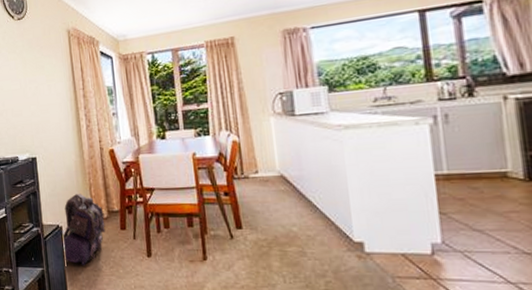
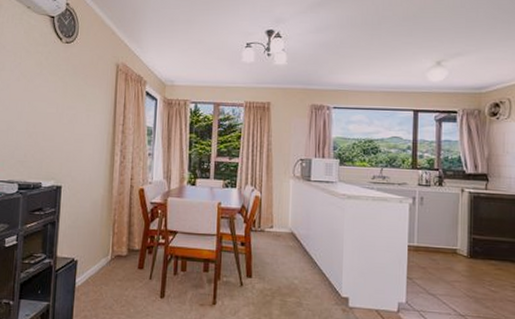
backpack: present [61,194,106,266] -> none [75,229,124,303]

